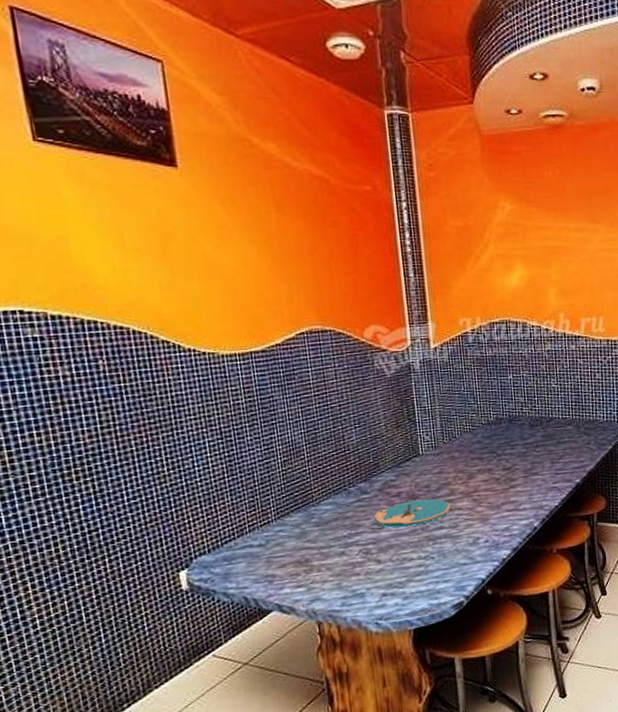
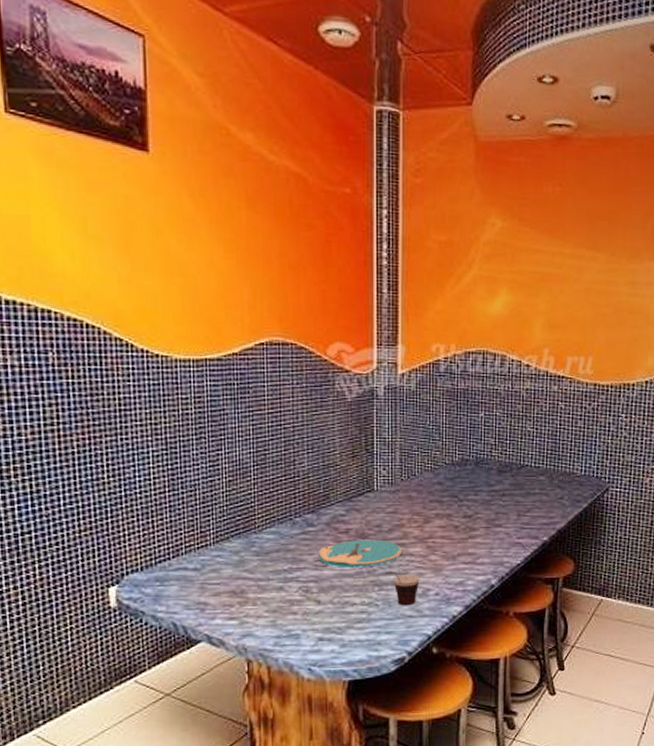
cup: none [438,525,470,556] -> present [386,571,420,606]

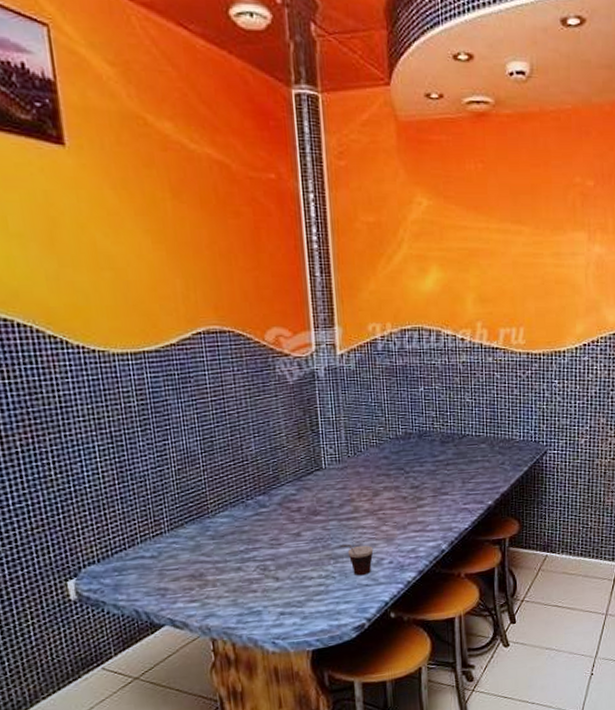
plate: present [319,539,403,568] -> none [273,515,355,545]

